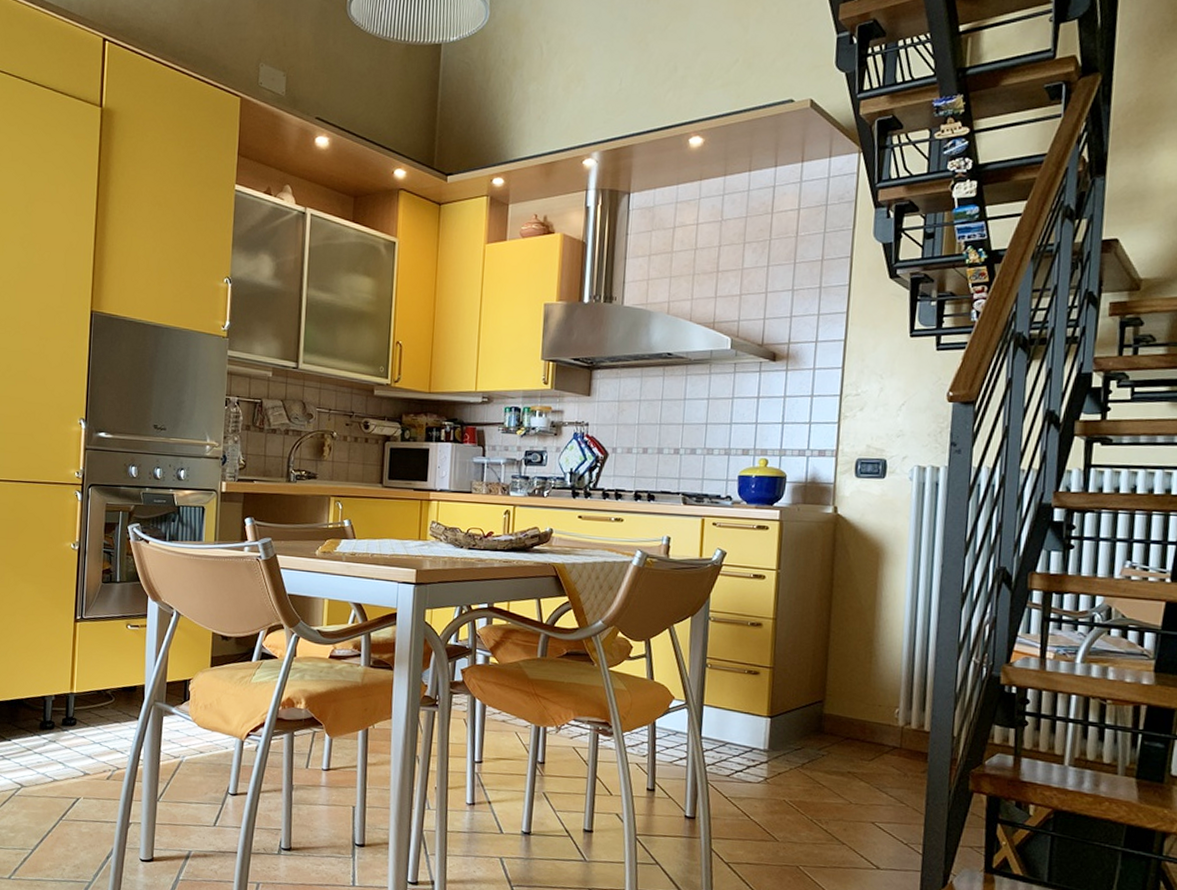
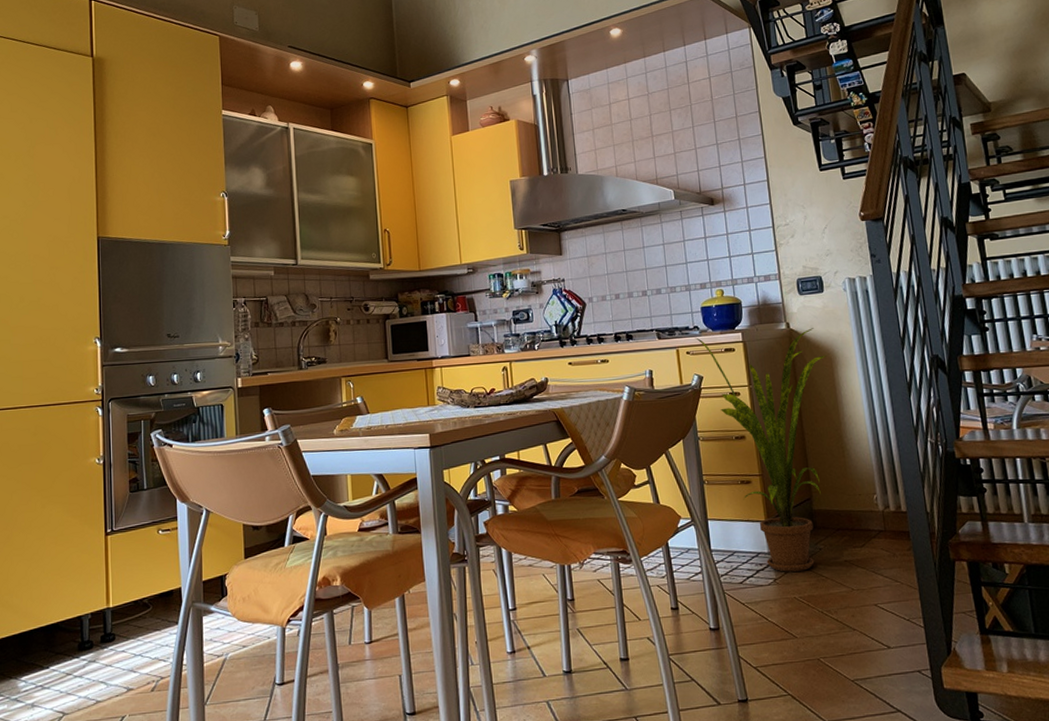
house plant: none [725,508,874,775] -> present [695,328,827,572]

